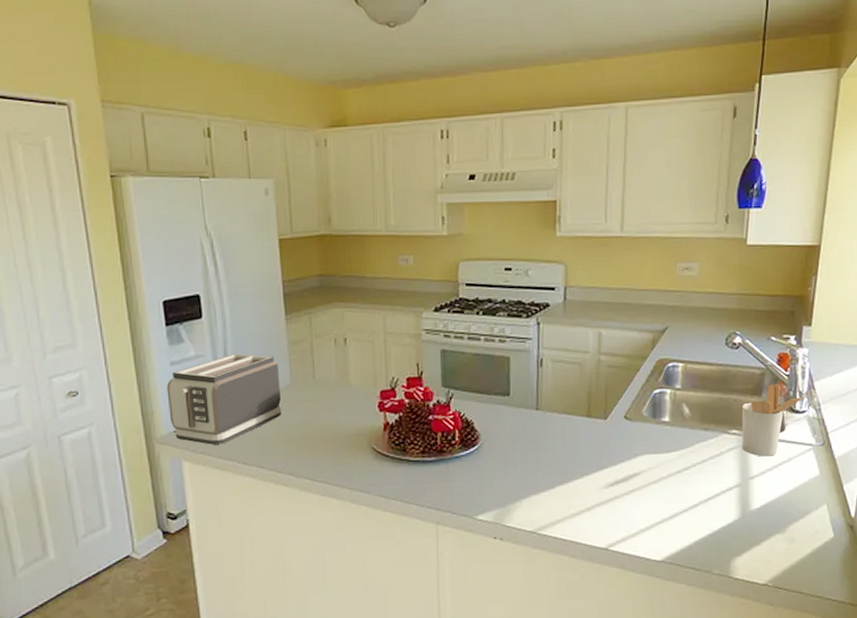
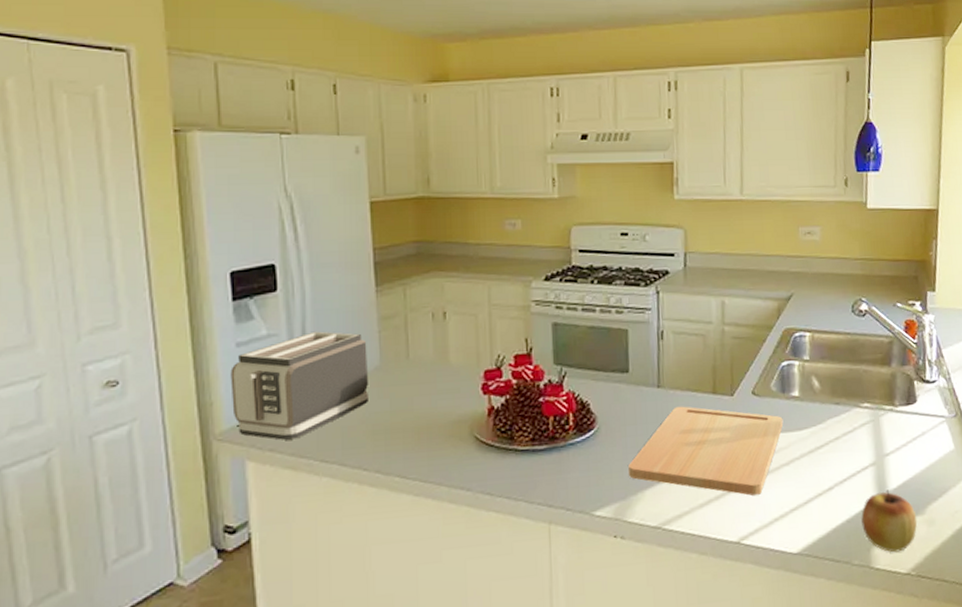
cutting board: none [508,427,653,509] -> present [629,406,784,496]
apple: none [723,509,778,565] -> present [861,489,918,553]
utensil holder: present [741,383,808,457] -> none [872,352,937,431]

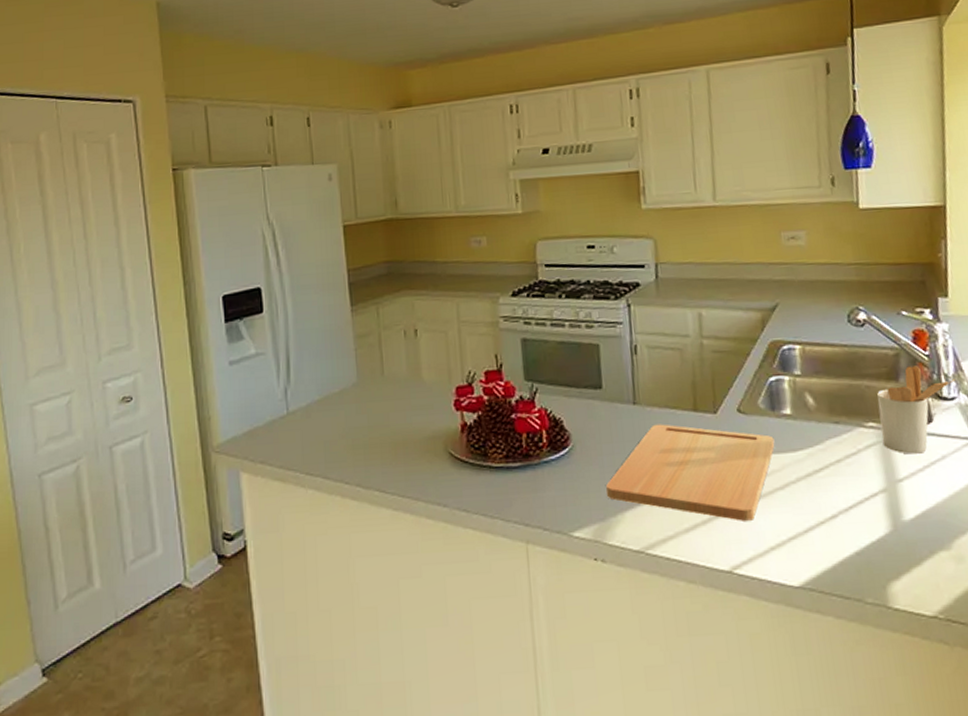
toaster: present [230,331,368,440] -> none [225,349,348,453]
apple: present [861,489,918,553] -> none [872,520,943,592]
utensil holder: none [872,352,937,431] -> present [877,366,956,454]

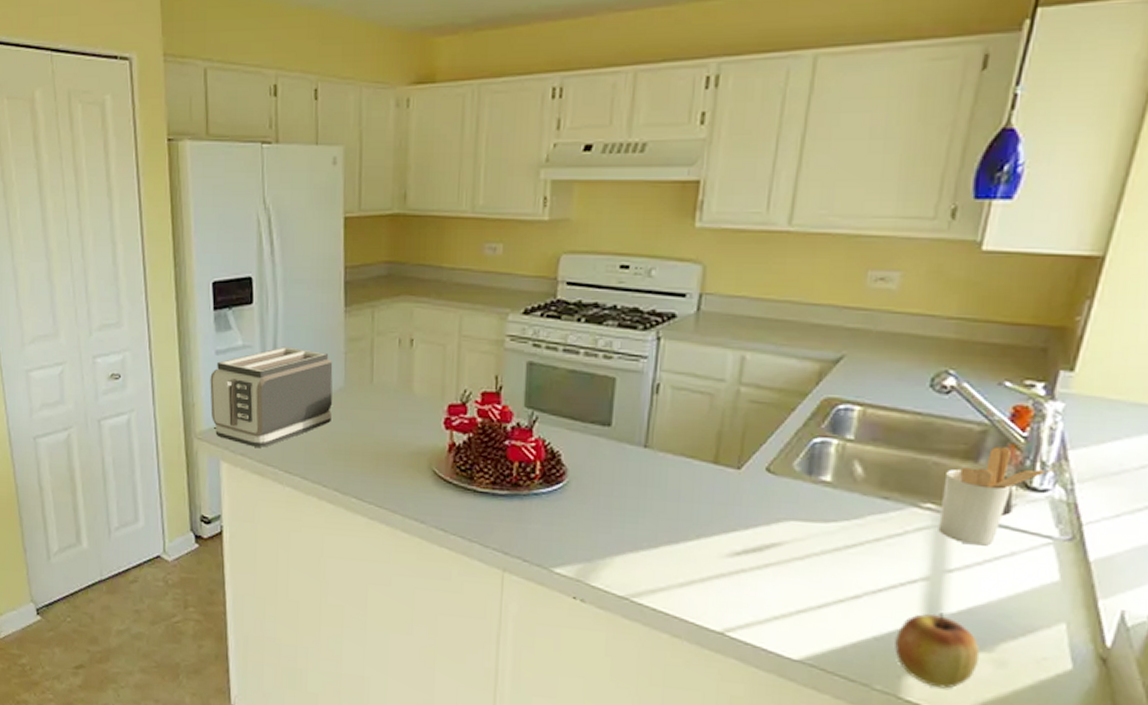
toaster: none [225,349,348,453] -> present [210,346,333,448]
cutting board: present [606,424,775,521] -> none [598,471,804,586]
apple: none [872,520,943,592] -> present [895,612,980,689]

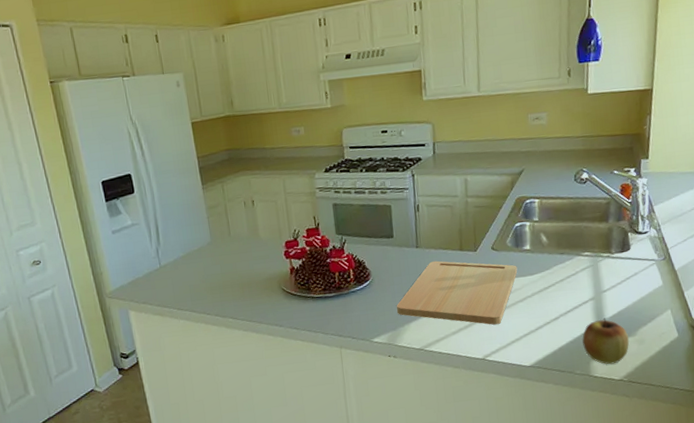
toaster: present [210,346,333,448] -> none [111,219,205,296]
cutting board: none [598,471,804,586] -> present [397,261,518,325]
utensil holder: present [938,447,1055,546] -> none [592,210,649,273]

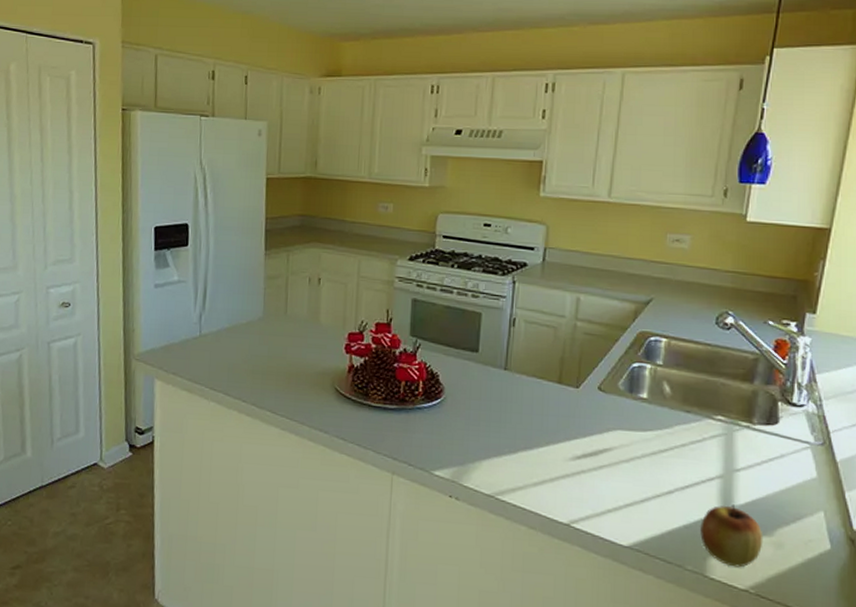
cutting board: present [397,261,518,325] -> none [469,390,628,485]

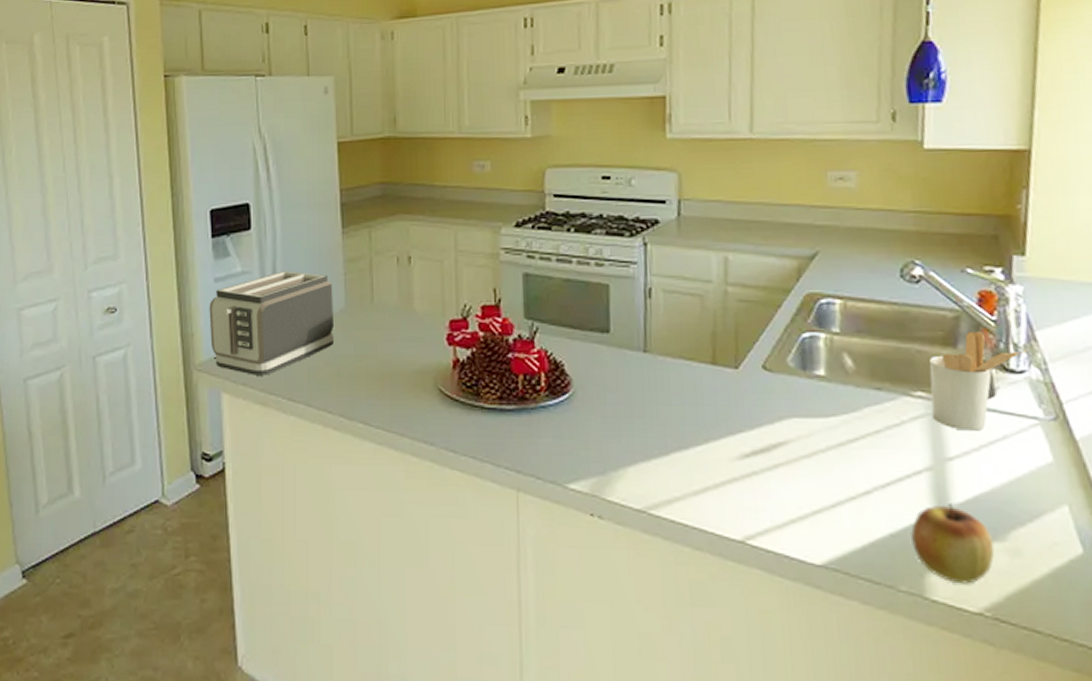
toaster: none [148,282,254,368] -> present [209,270,334,375]
utensil holder: none [727,371,808,450] -> present [929,332,1027,431]

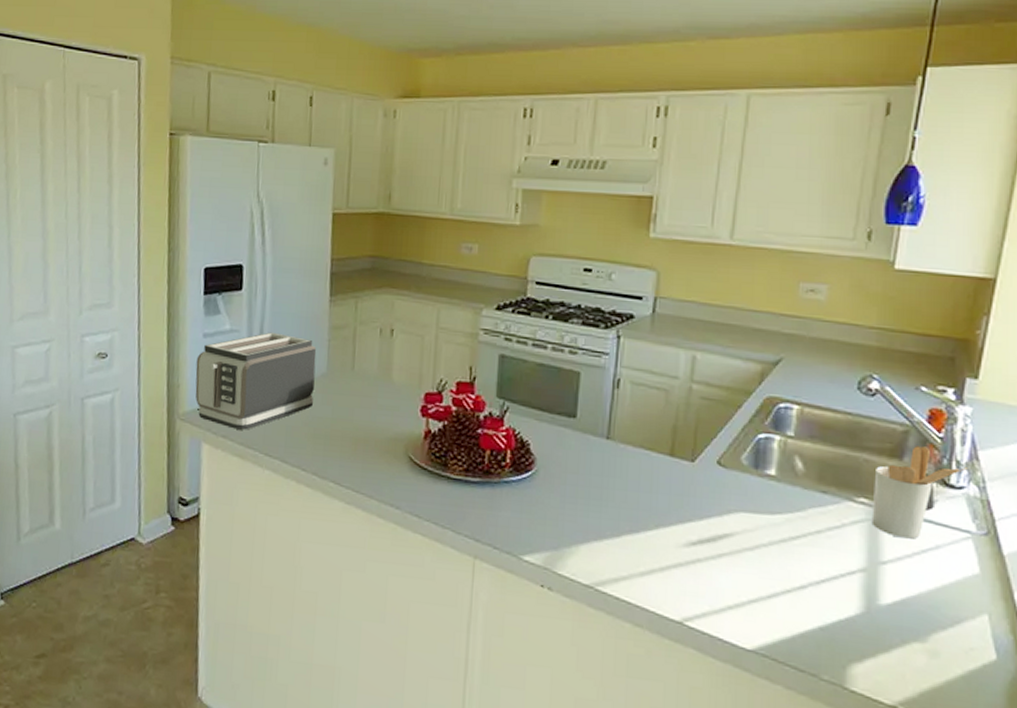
apple: present [911,503,995,584] -> none [839,603,915,679]

